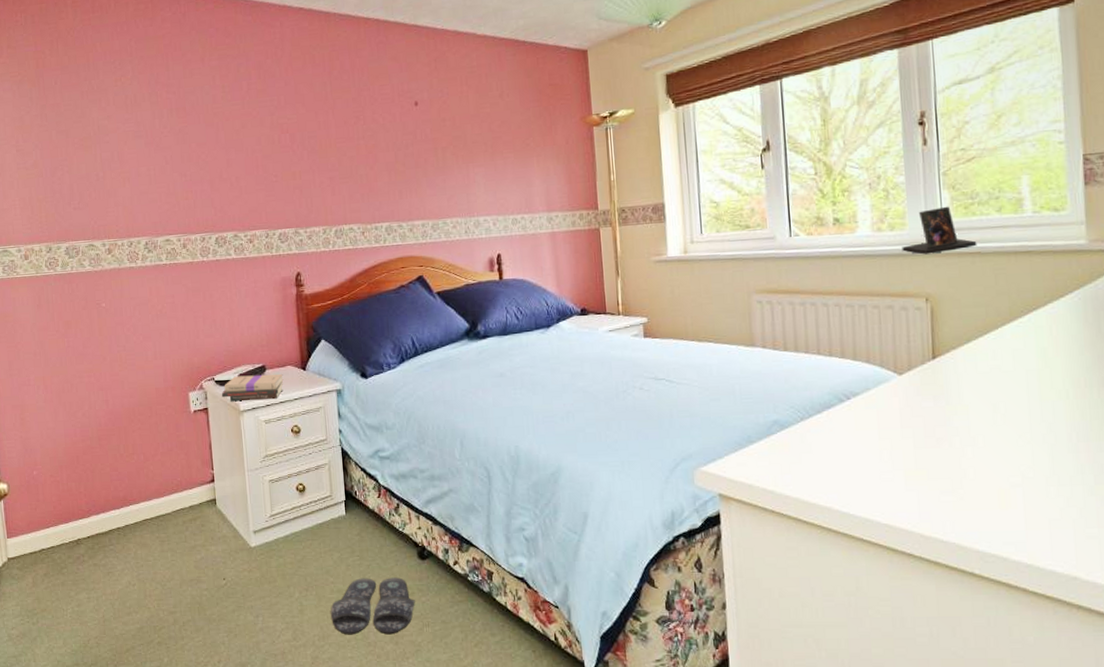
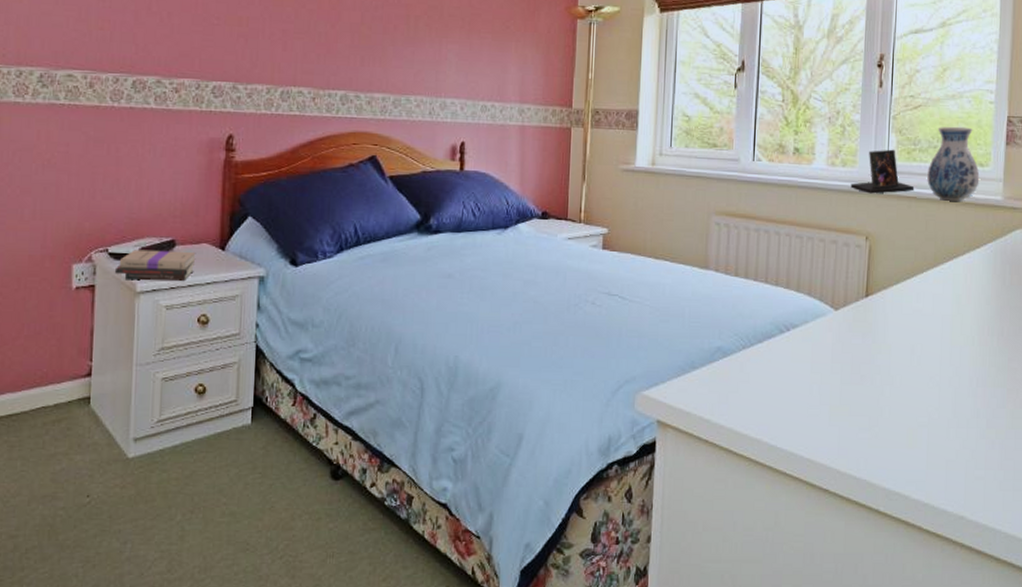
slippers: present [331,577,415,635] -> none [218,499,321,567]
vase: none [991,172,1056,253] -> present [927,126,980,202]

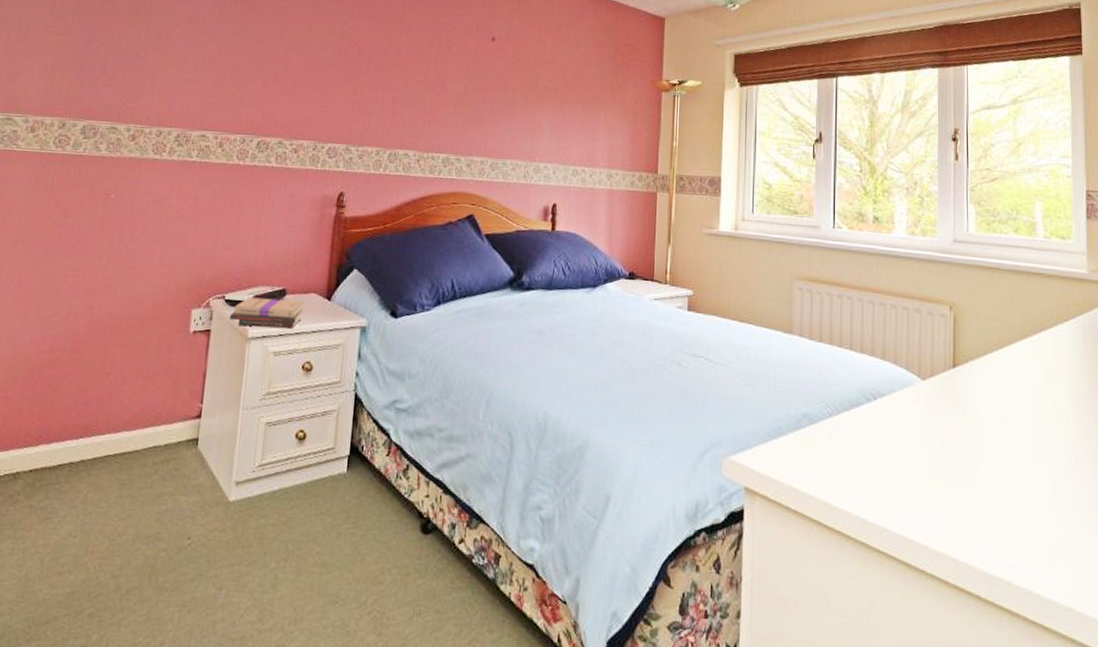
photo frame: present [850,149,915,194] -> none [931,220,997,264]
vase: present [927,126,980,202] -> none [1008,199,1062,274]

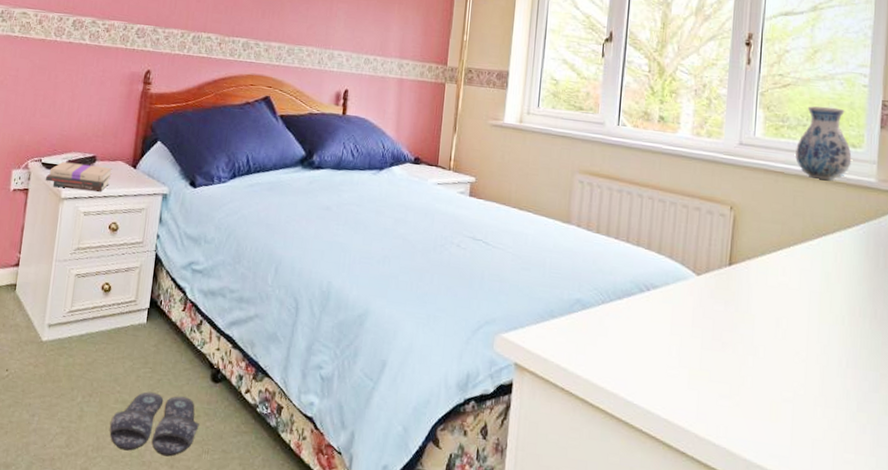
slippers: none [308,550,409,623] -> present [110,391,199,456]
vase: none [1008,199,1062,274] -> present [795,106,852,181]

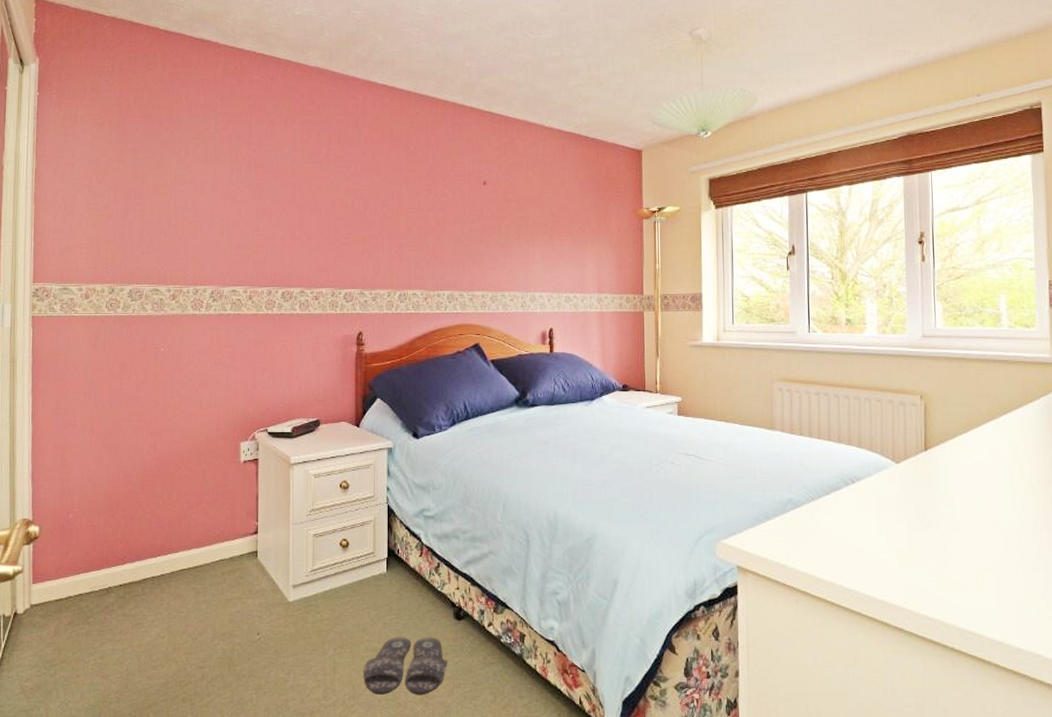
books: present [45,161,112,193] -> none [273,429,337,454]
vase: present [795,106,852,181] -> none [975,292,1027,361]

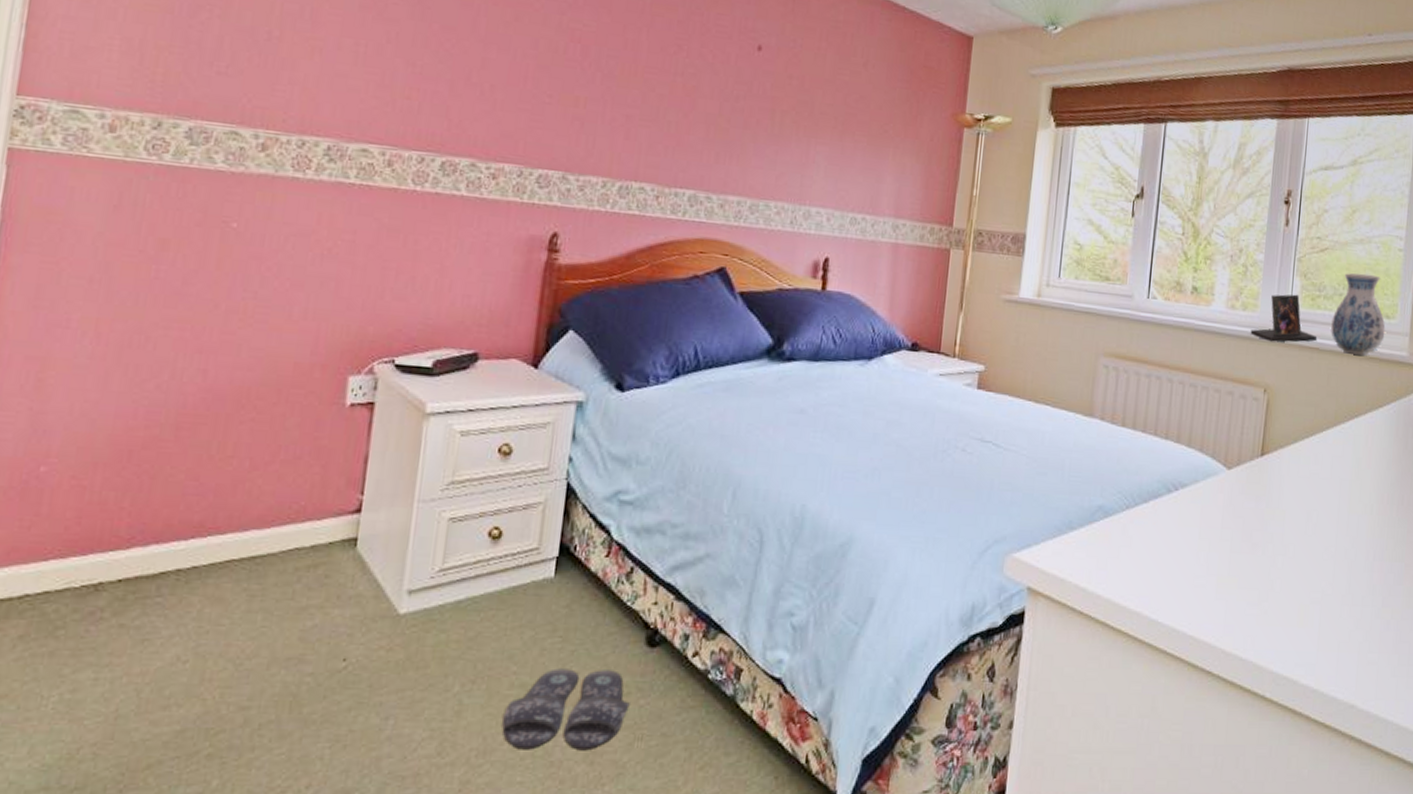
photo frame: none [902,316,964,357] -> present [1250,294,1318,343]
vase: none [975,292,1027,361] -> present [1331,273,1386,356]

